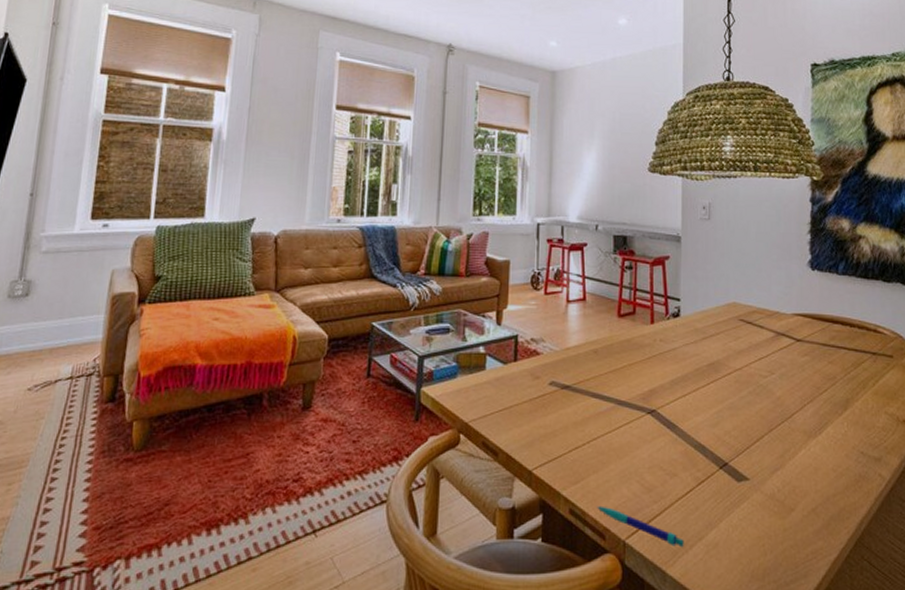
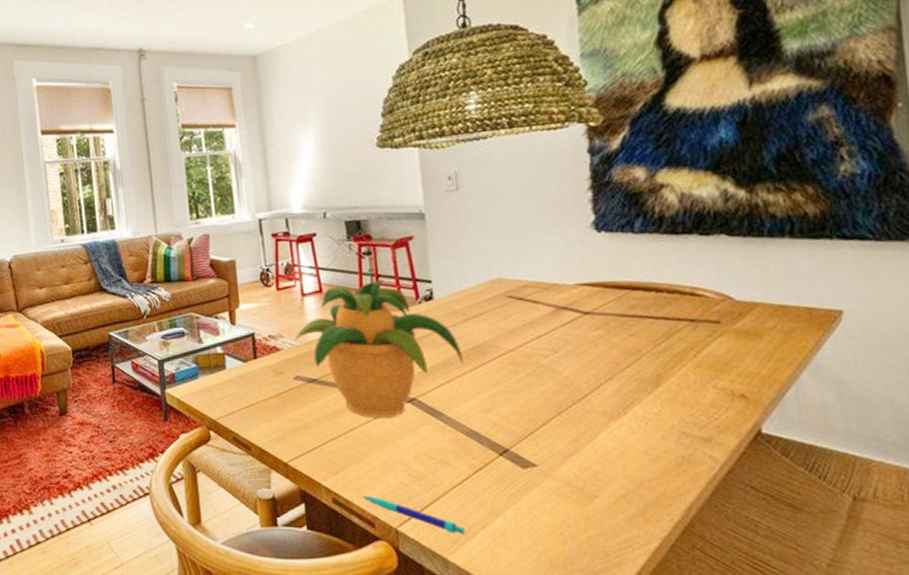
potted plant: none [554,293,699,428] -> present [294,279,464,418]

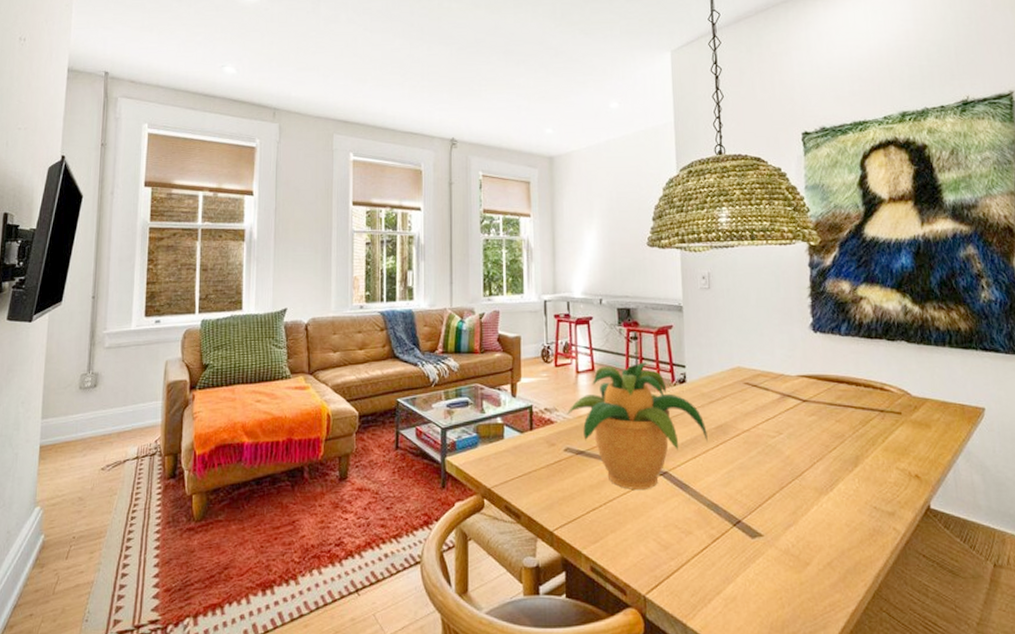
pen: present [361,495,465,536] -> none [616,563,703,602]

